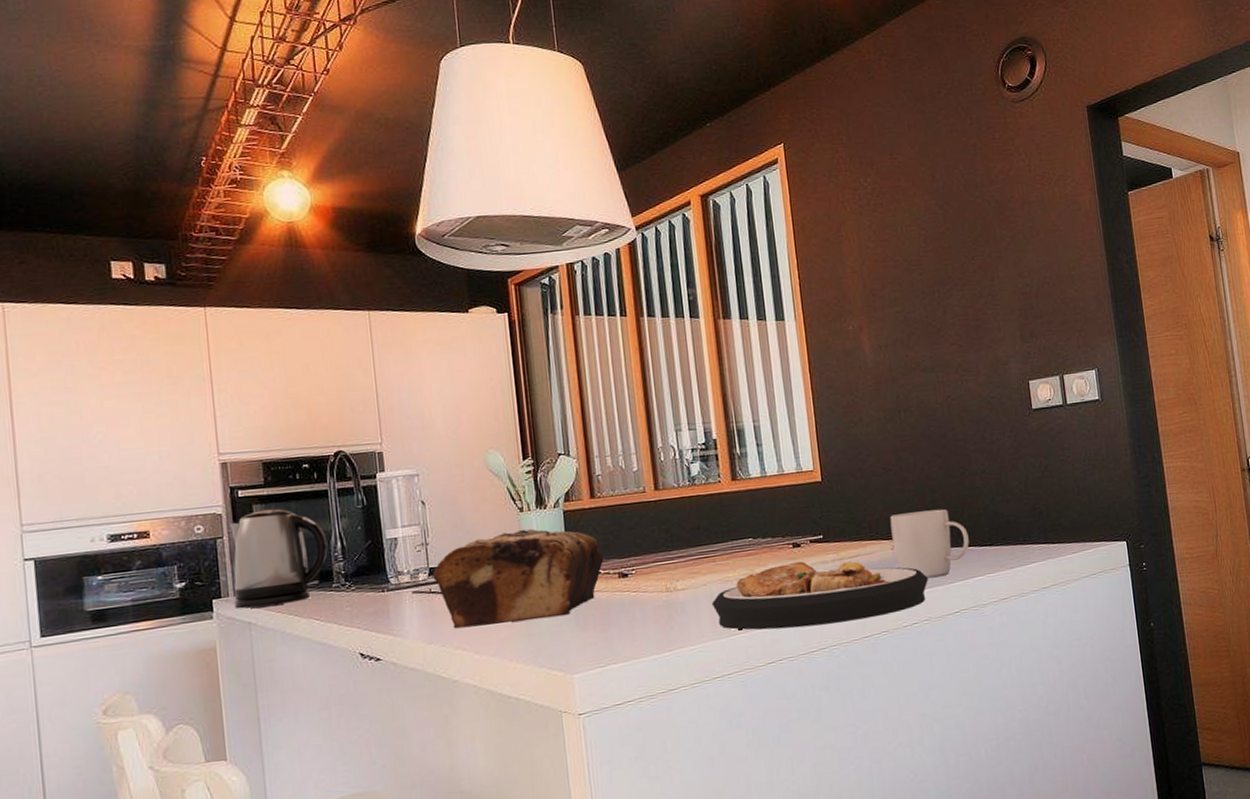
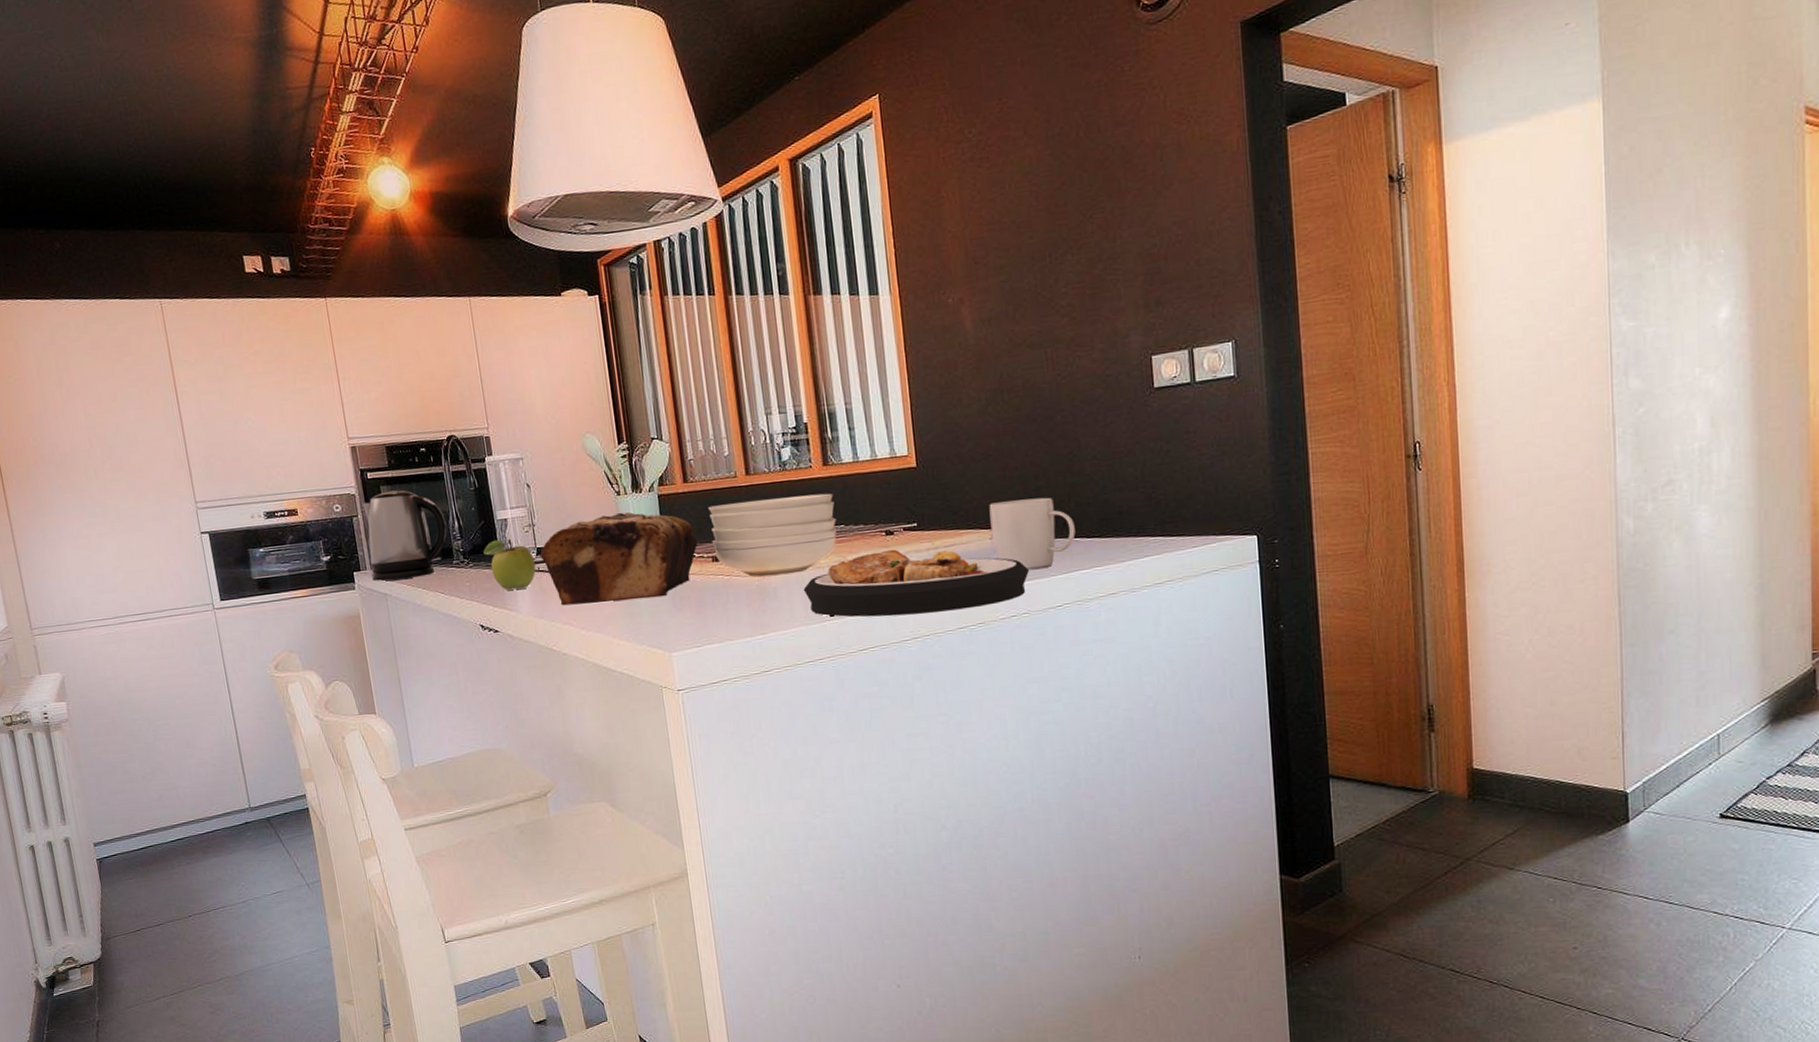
fruit: none [368,560,427,614] -> present [483,539,536,590]
bowl: none [615,507,746,592] -> present [707,493,837,577]

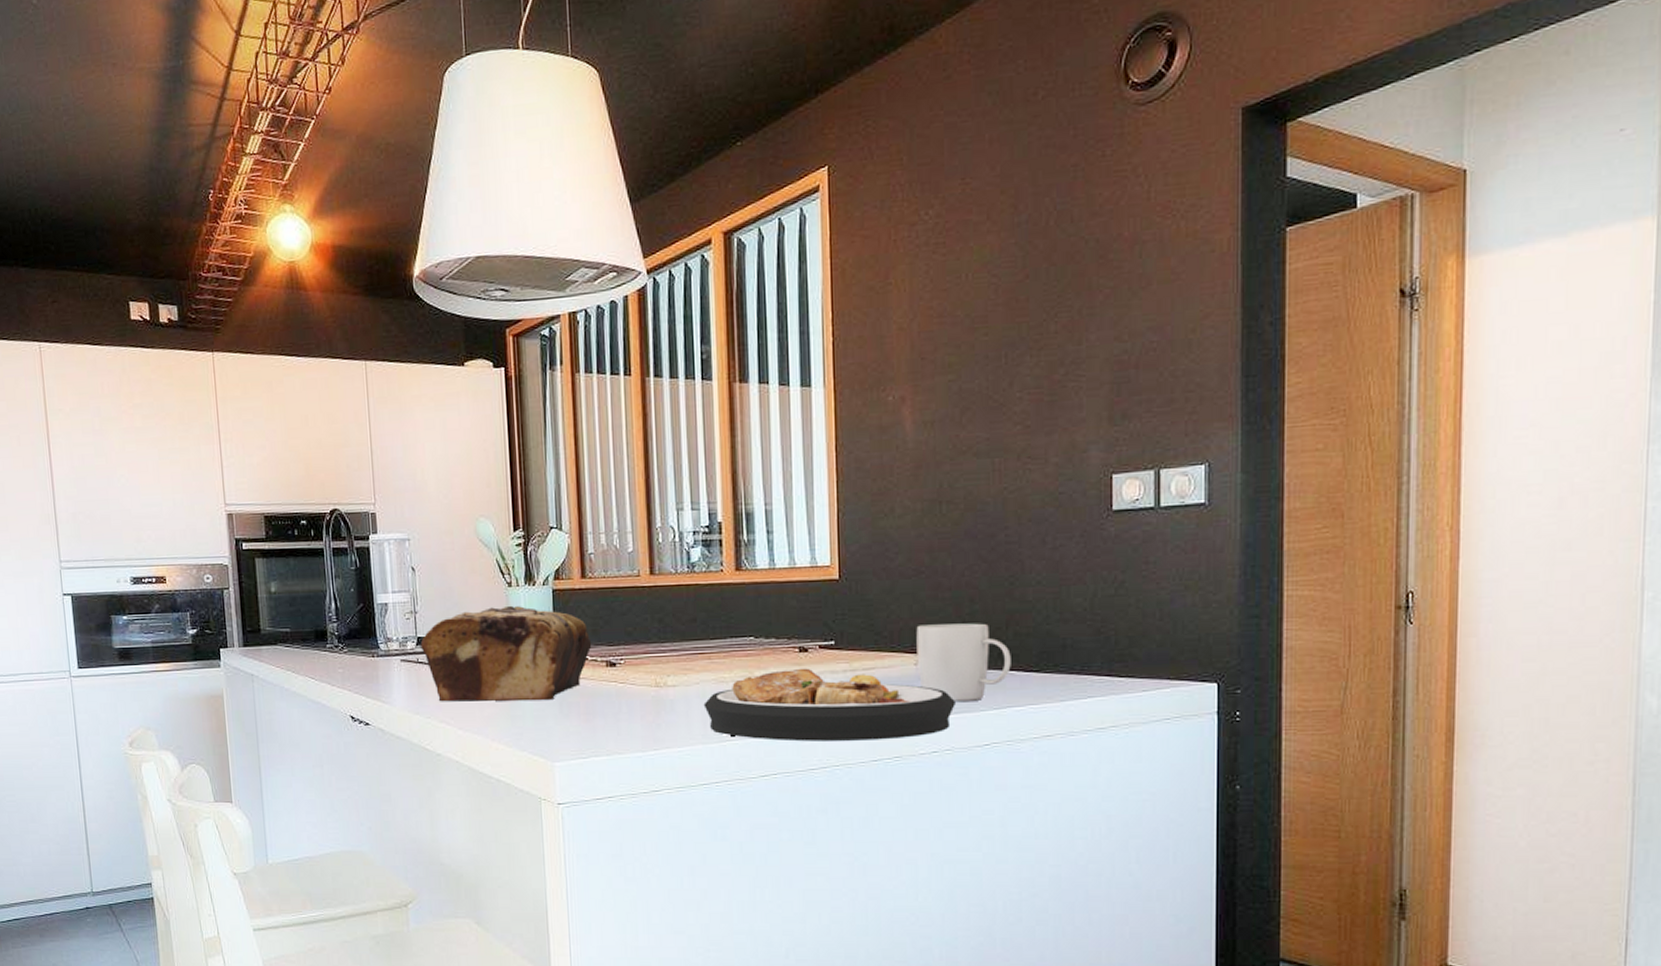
kettle: present [363,490,447,582] -> none [235,564,323,661]
fruit: present [483,539,536,590] -> none [359,625,415,681]
bowl: present [707,493,837,577] -> none [605,601,746,687]

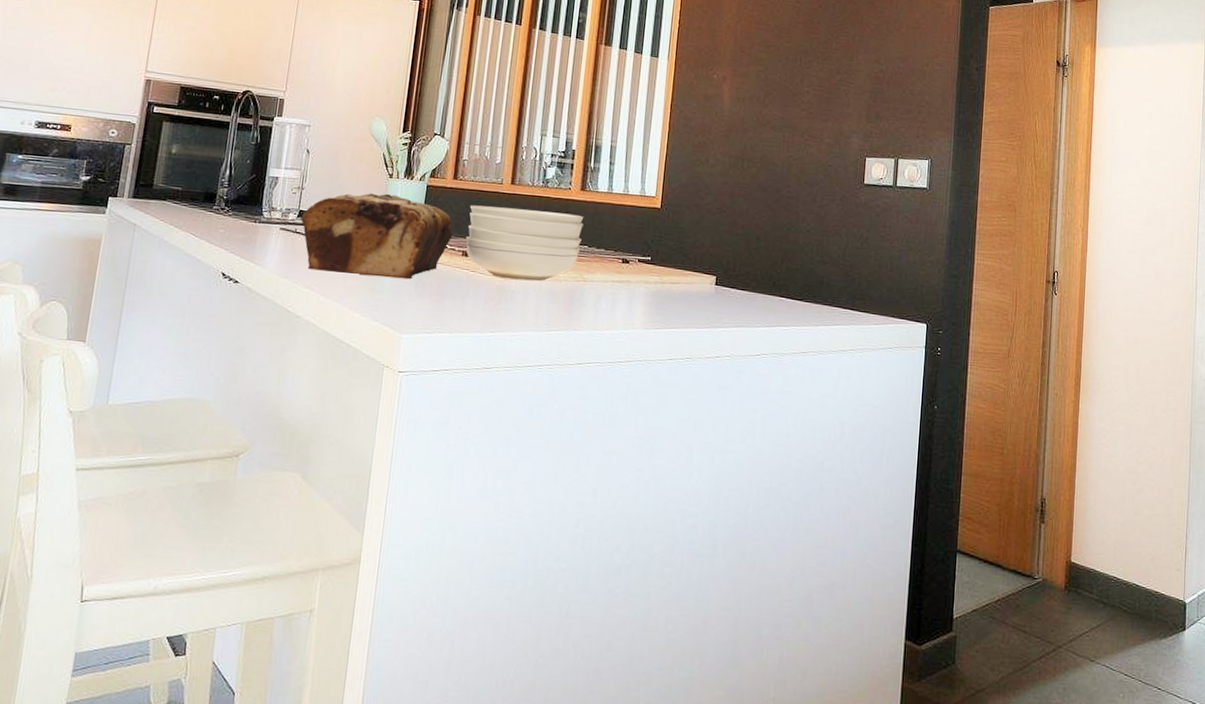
bowl: none [605,601,746,687] -> present [465,205,584,282]
plate: present [703,668,955,743] -> none [538,276,738,344]
mug: present [916,623,1011,703] -> none [712,252,783,319]

